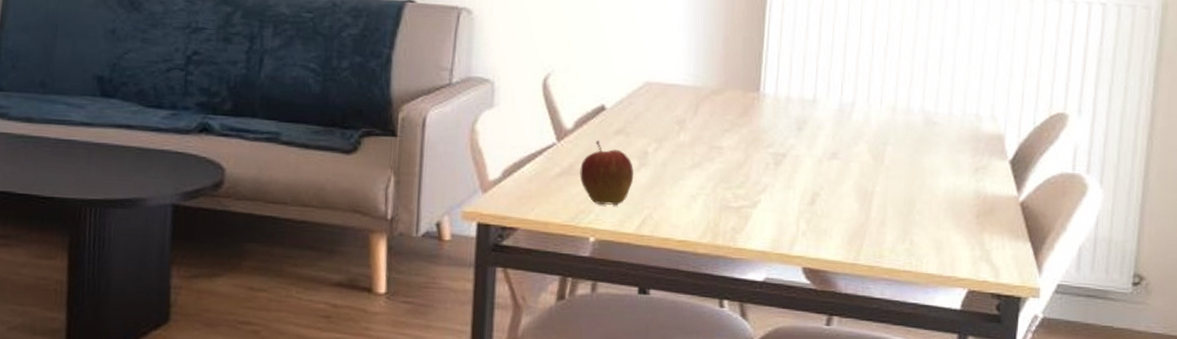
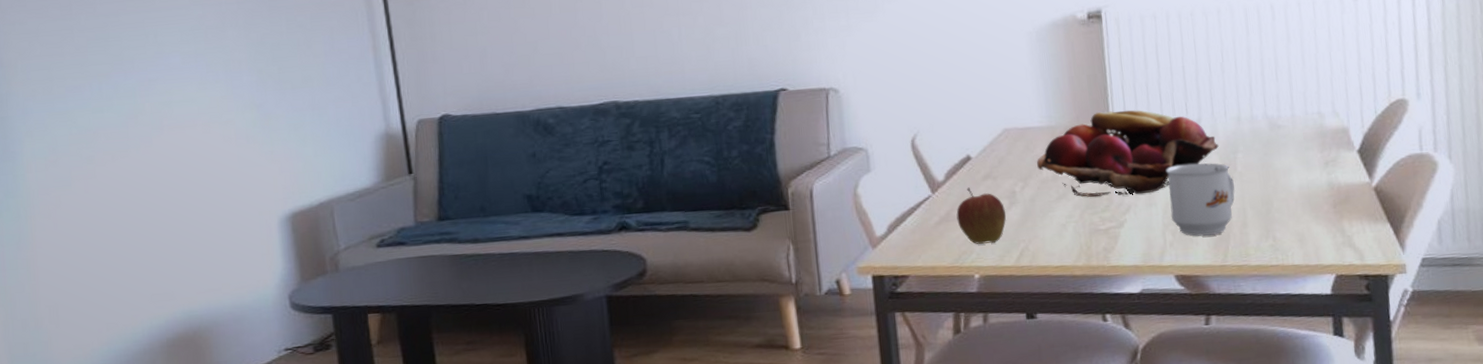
fruit basket: none [675,79,869,175] -> present [1037,110,1219,197]
mug: none [808,149,879,231] -> present [1166,163,1235,236]

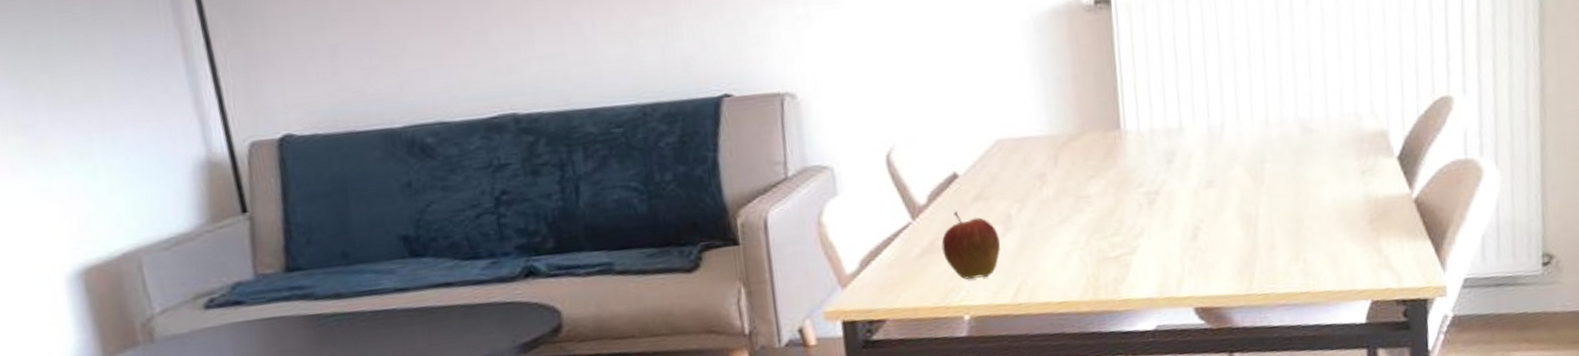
fruit basket: present [1037,110,1219,197] -> none [1036,114,1244,219]
mug: present [1166,163,1235,236] -> none [1185,175,1262,262]

